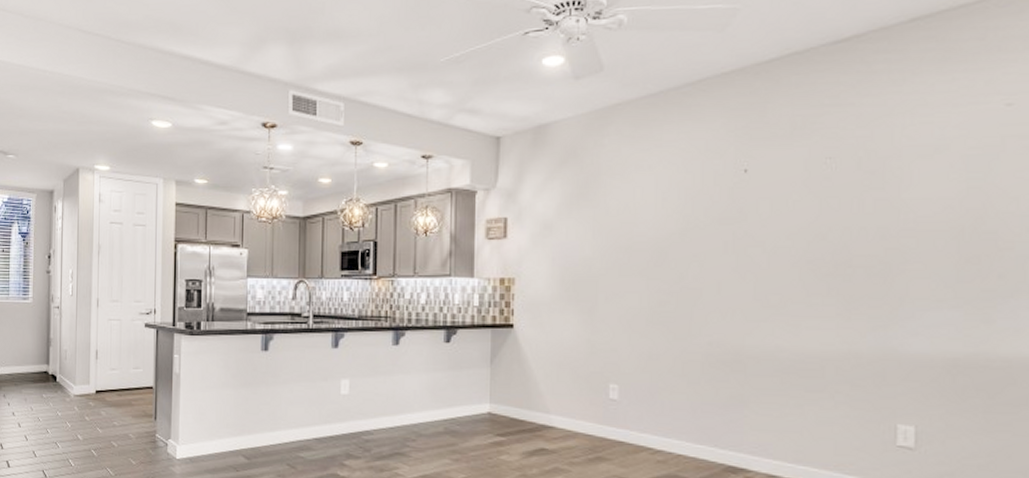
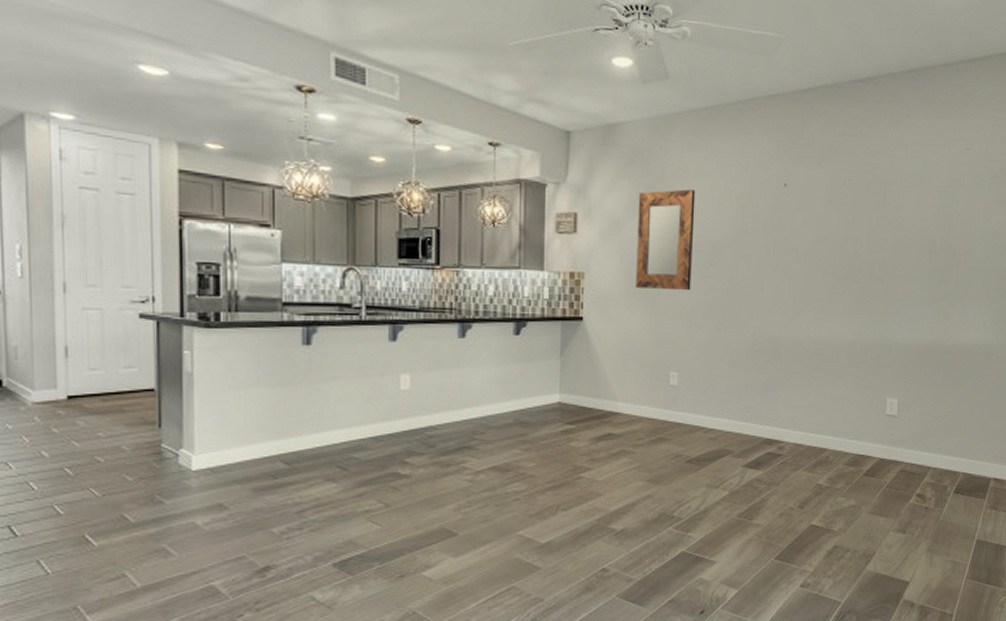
home mirror: none [570,185,636,295] -> present [636,189,696,291]

